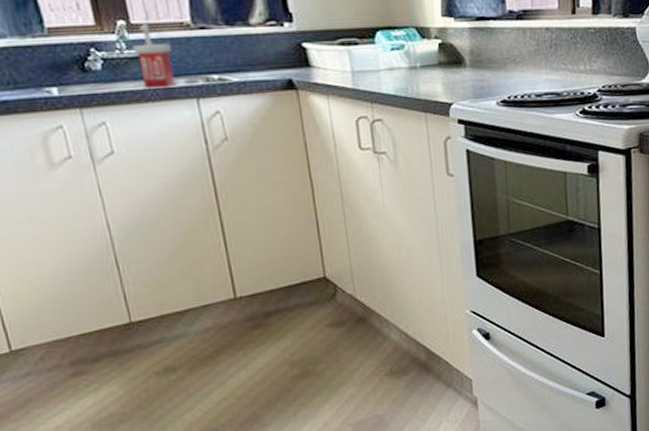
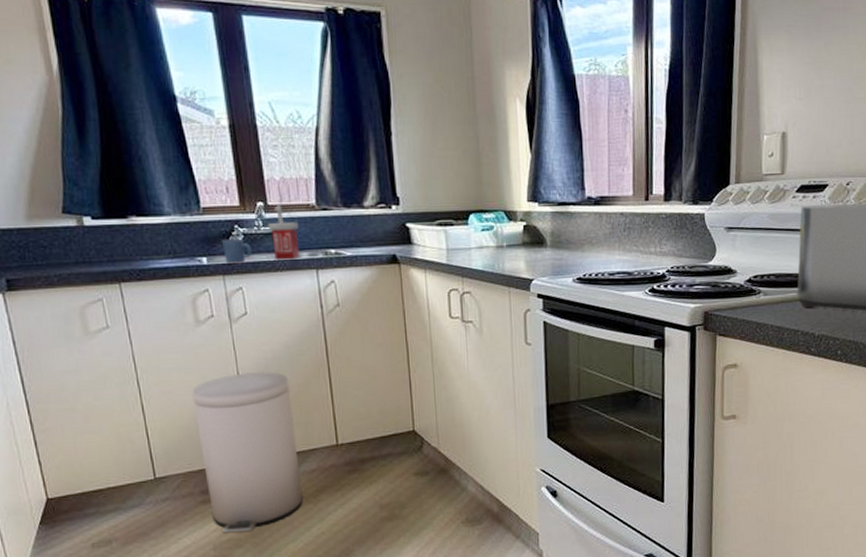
pedal bin: none [51,219,198,409] -> present [192,371,303,534]
mug: none [76,64,115,96] -> present [222,238,252,265]

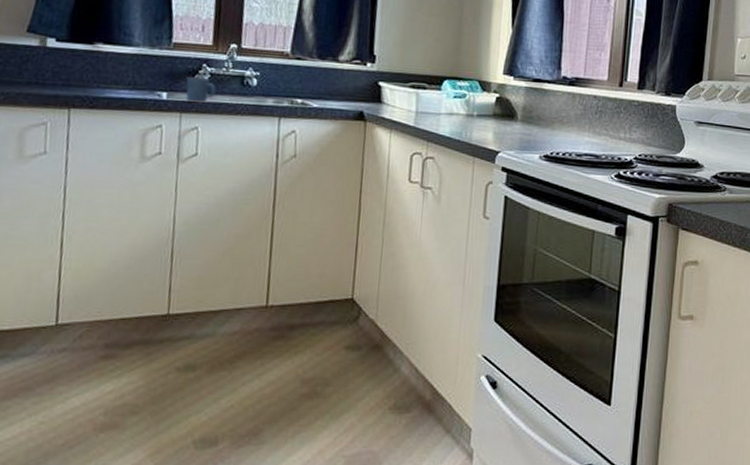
pedal bin: present [192,371,303,534] -> none [111,217,228,398]
soap dispenser: present [268,205,300,261] -> none [237,49,270,106]

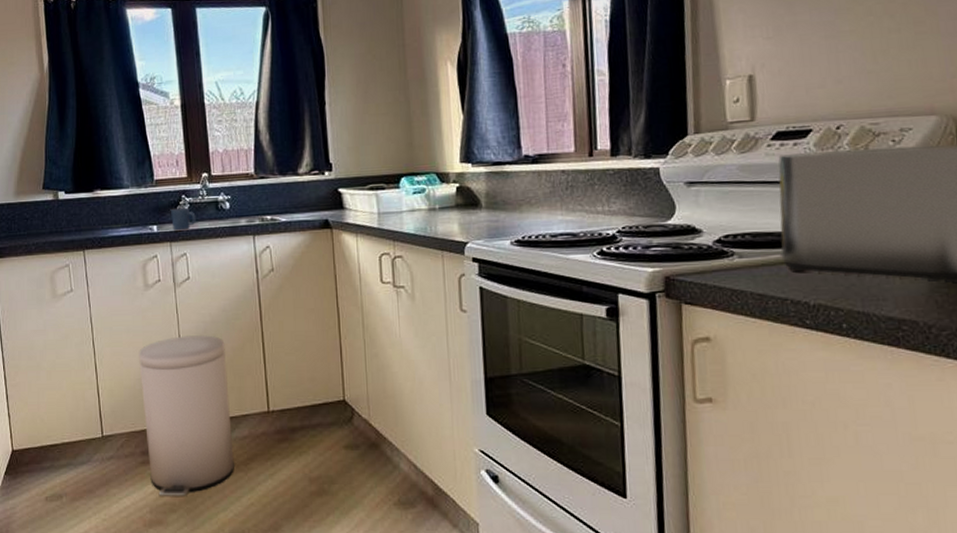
pedal bin: none [111,217,228,398] -> present [139,335,234,498]

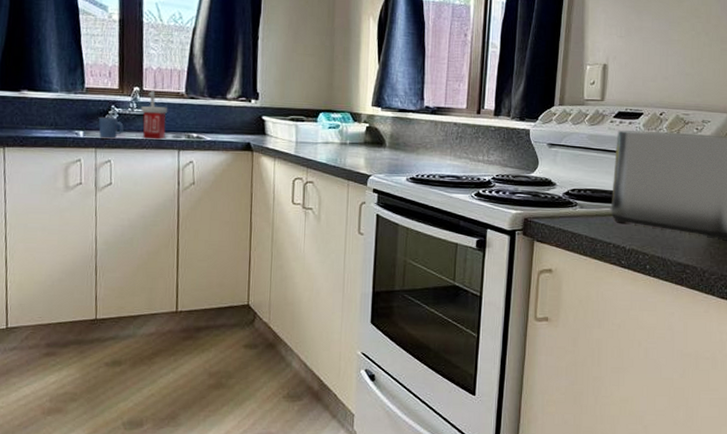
pedal bin: present [139,335,234,498] -> none [52,237,141,388]
soap dispenser: none [211,175,239,228] -> present [141,91,168,140]

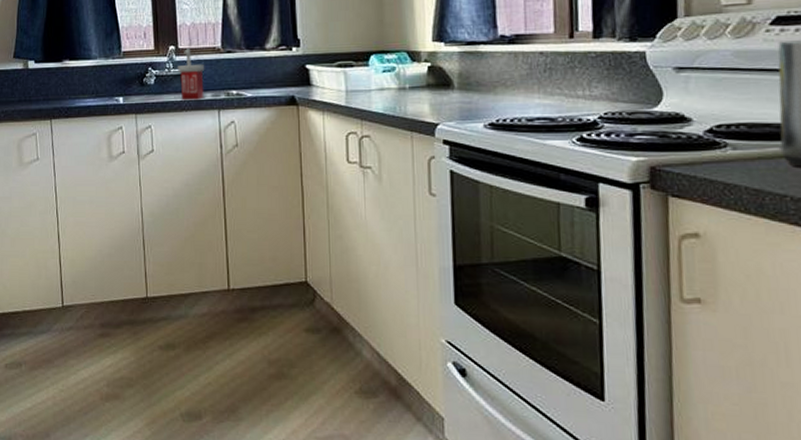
mug: present [99,116,124,140] -> none [137,79,162,104]

